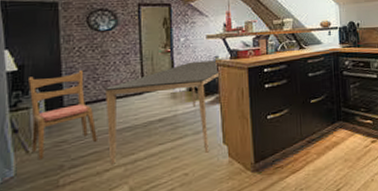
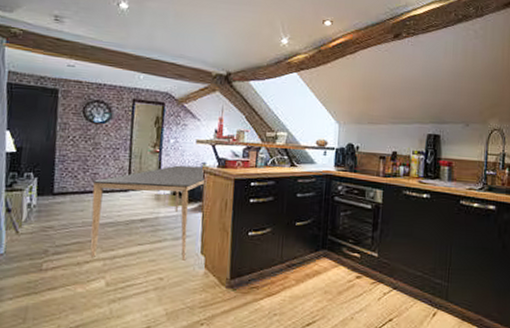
dining chair: present [28,69,97,160] -> none [21,159,82,242]

